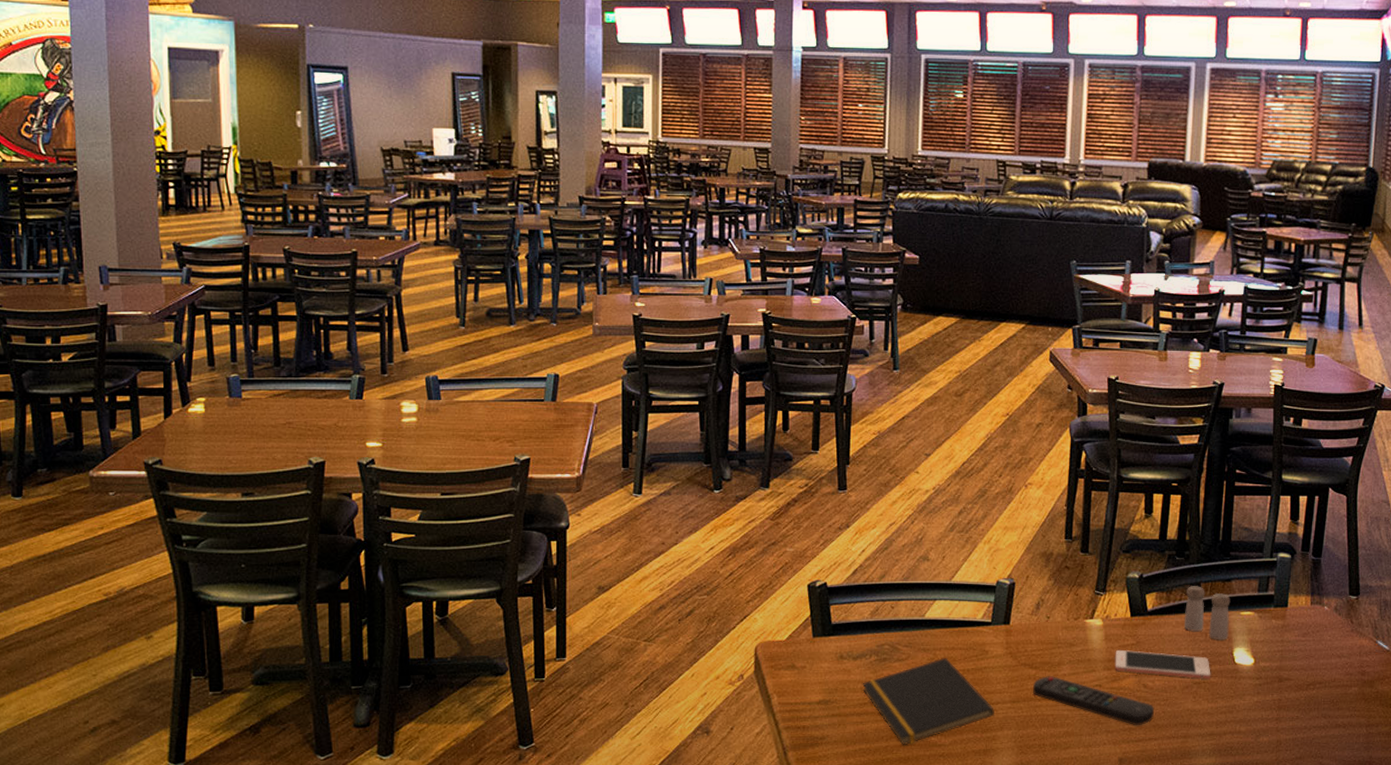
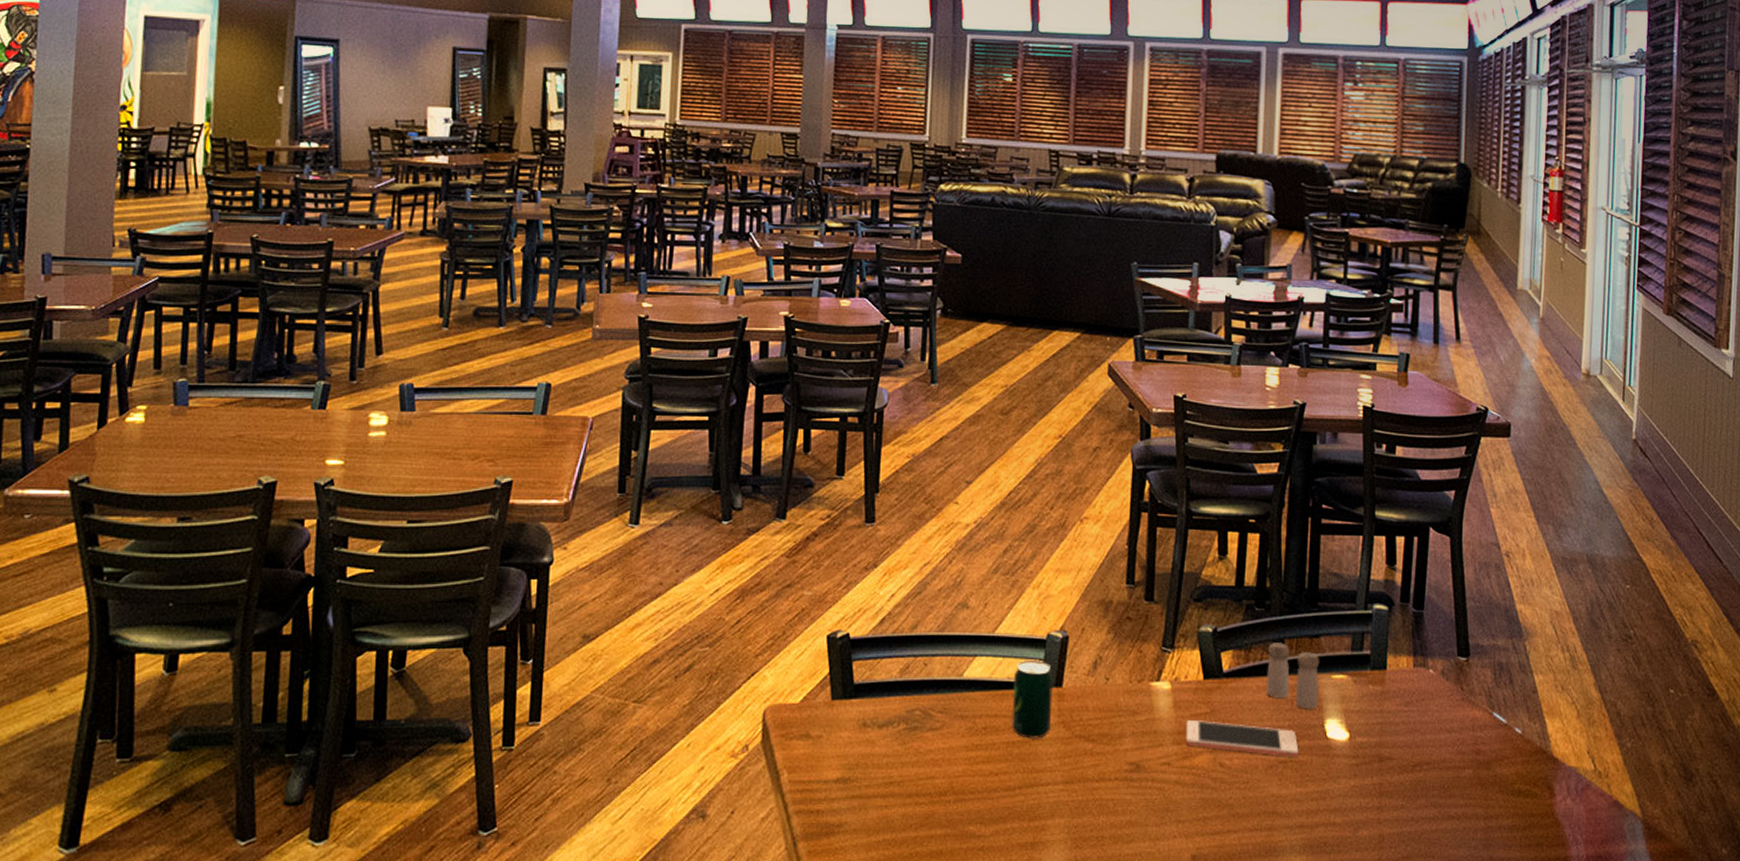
notepad: present [862,657,994,746] -> none [888,726,1044,837]
beverage can: none [967,602,1002,667] -> present [1012,659,1053,739]
remote control: present [1032,676,1154,725] -> none [1089,751,1232,814]

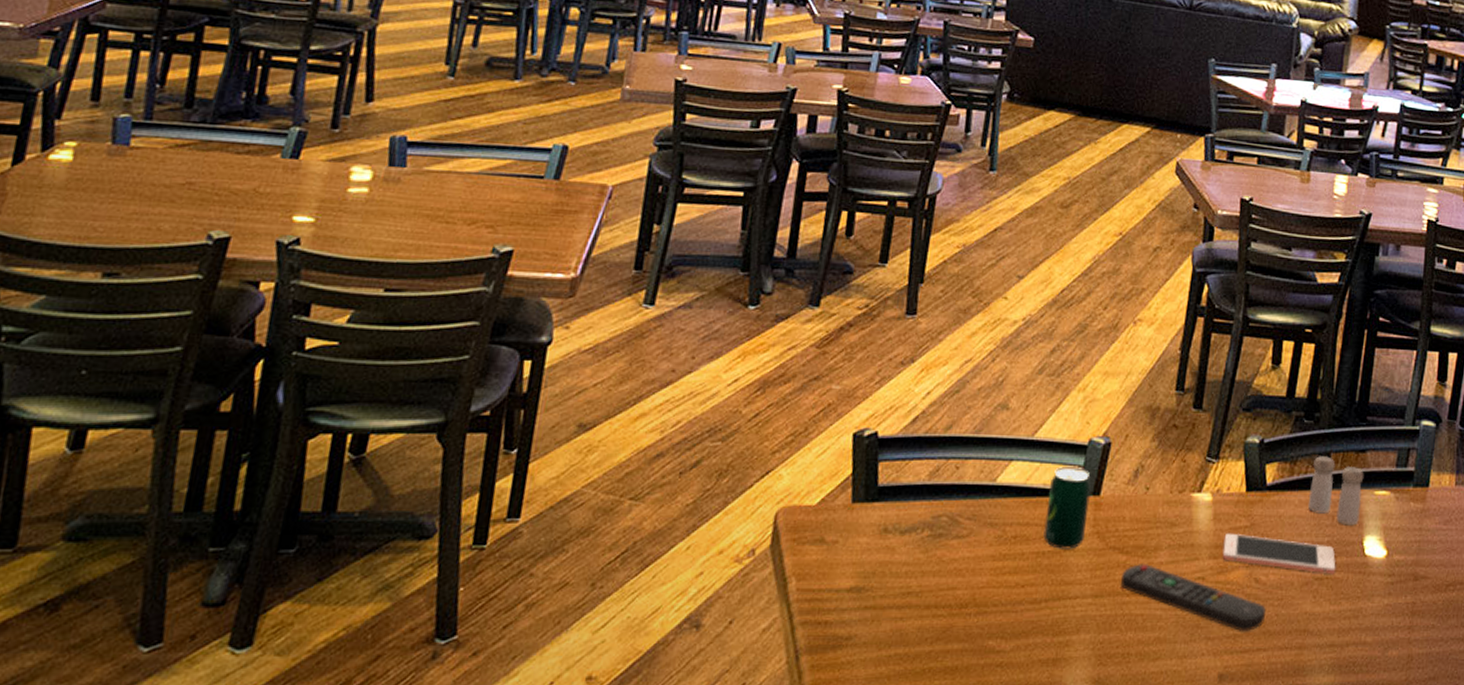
remote control: none [1089,751,1232,814] -> present [1120,564,1266,631]

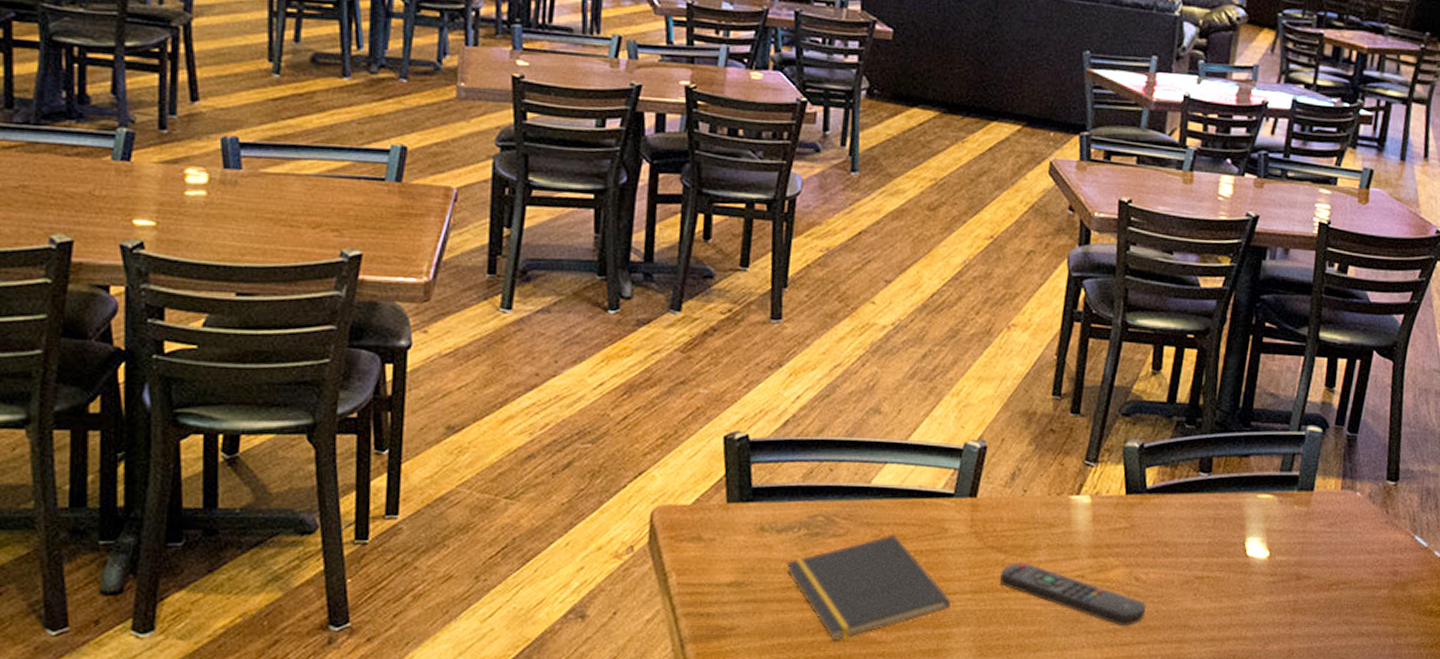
notepad: none [908,535,1071,651] -> present [786,534,951,642]
beverage can: present [1043,466,1091,549] -> none [921,468,968,548]
cell phone: present [1222,532,1336,575] -> none [1102,533,1217,574]
salt and pepper shaker: present [1308,456,1364,526] -> none [1189,460,1247,528]

